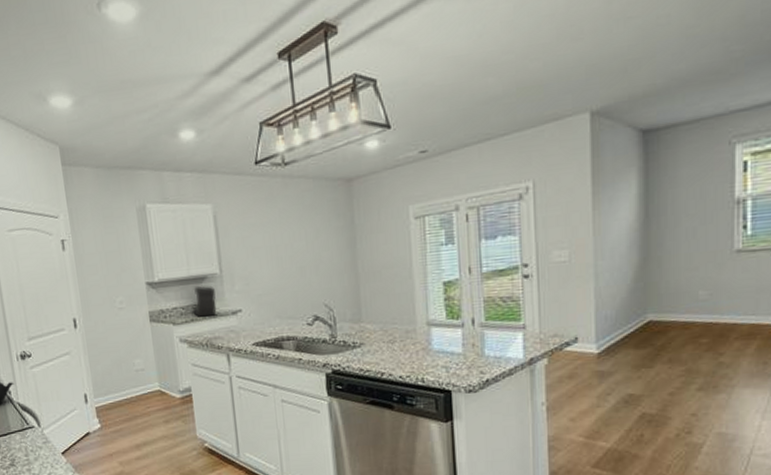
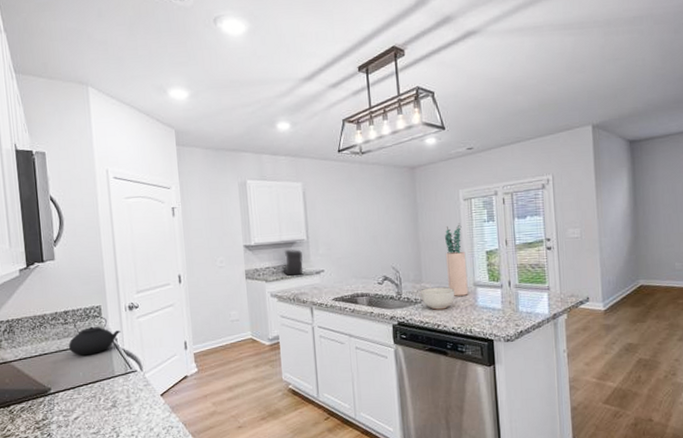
bowl: none [360,327,403,355] -> present [421,287,455,310]
vase: none [390,247,420,339] -> present [445,223,468,297]

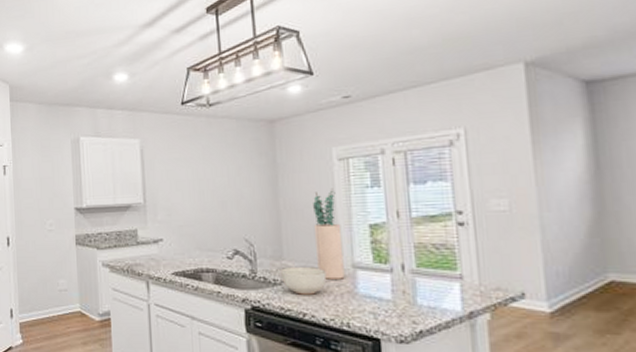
coffee maker: present [284,249,303,277] -> none [117,213,139,245]

